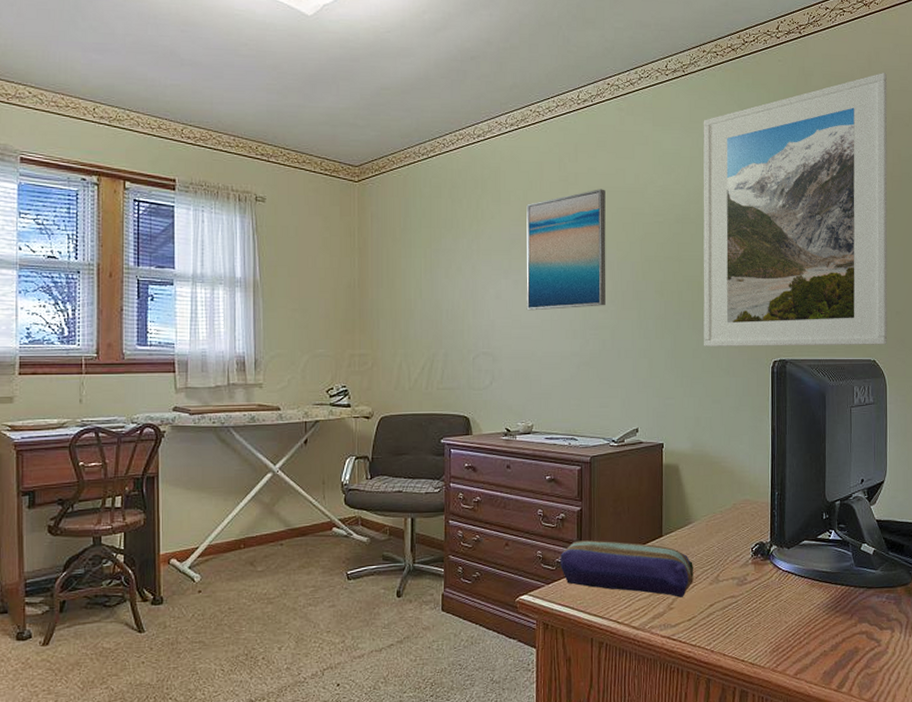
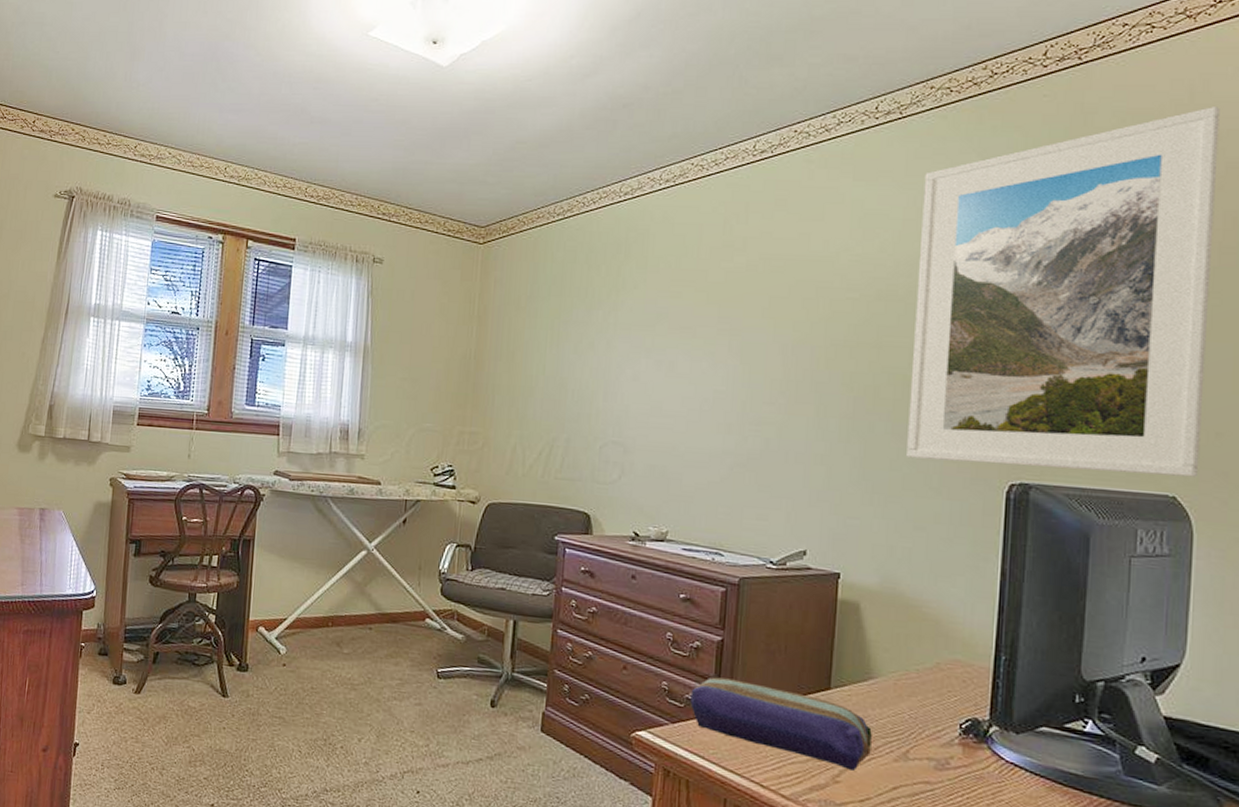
wall art: present [526,189,606,311] -> none [669,256,782,398]

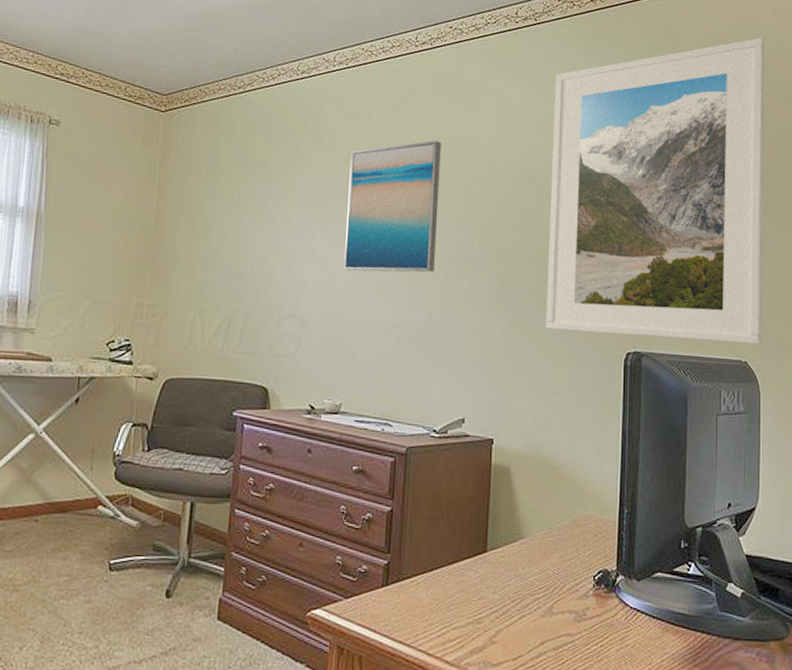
wall art: none [669,256,782,398] -> present [343,140,441,273]
pencil case: present [690,677,872,771] -> none [363,548,522,630]

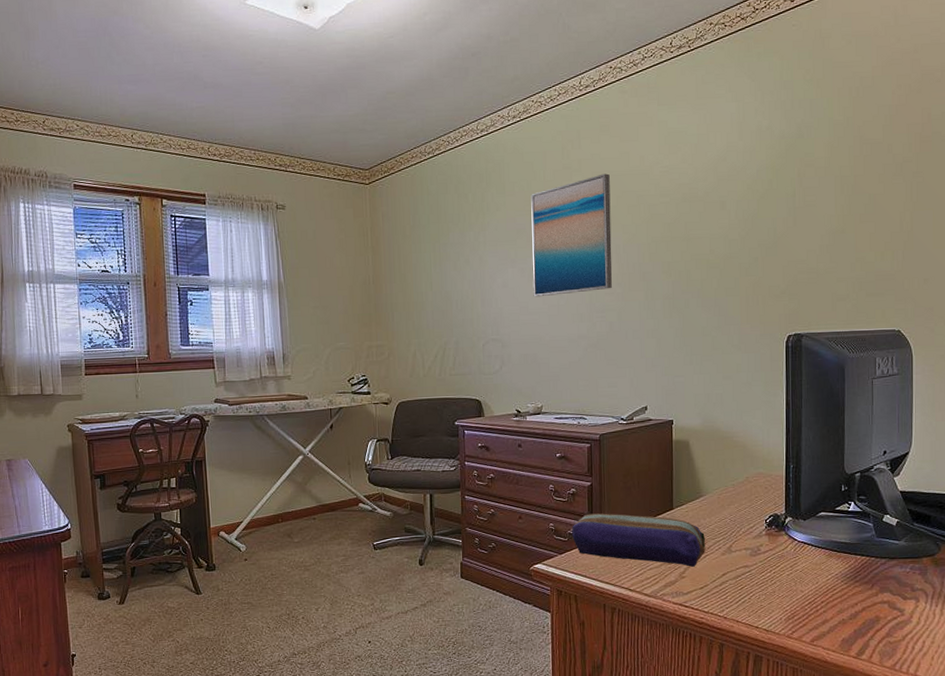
pencil case: none [363,548,522,630] -> present [572,513,705,567]
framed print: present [546,38,765,345] -> none [711,27,916,324]

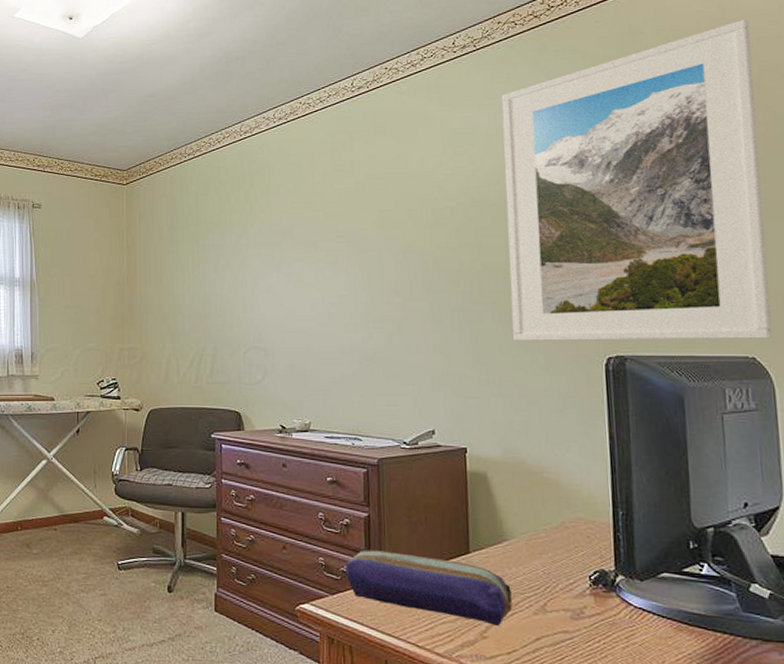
wall art: present [531,173,613,297] -> none [298,176,391,304]
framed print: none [711,27,916,324] -> present [501,20,773,341]

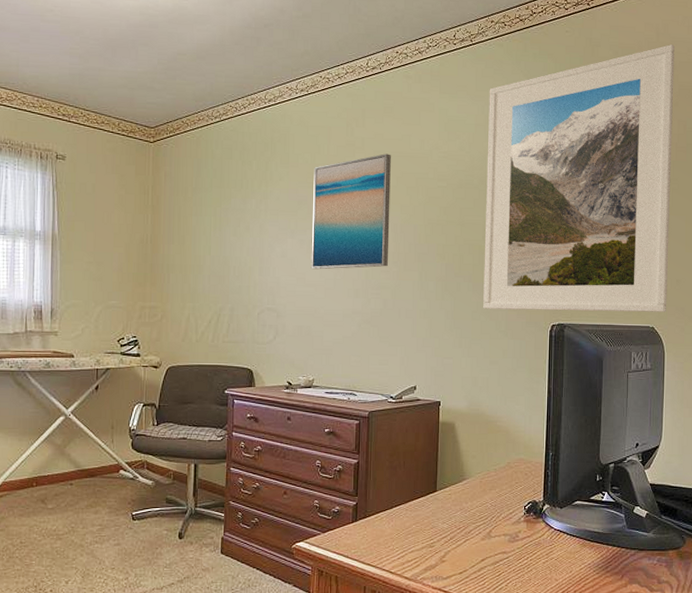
wall art: none [298,176,391,304] -> present [311,153,391,270]
pencil case: present [345,550,512,626] -> none [336,492,466,551]

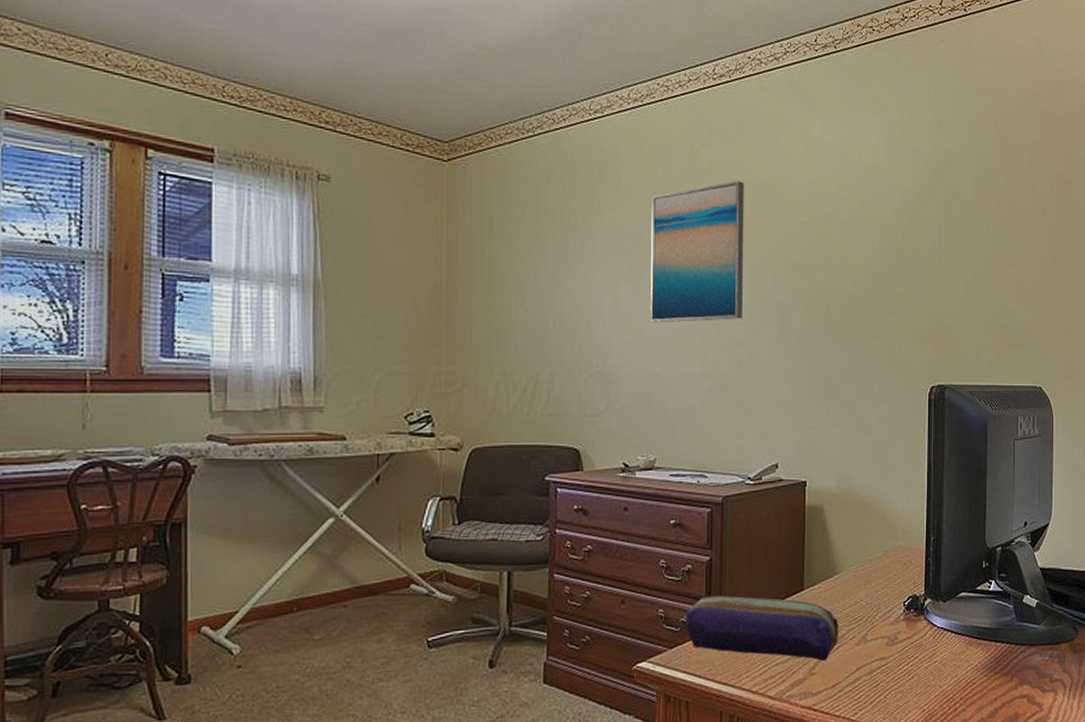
pencil case: none [336,492,466,551] -> present [685,595,838,661]
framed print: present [483,44,675,312] -> none [854,61,1058,370]

